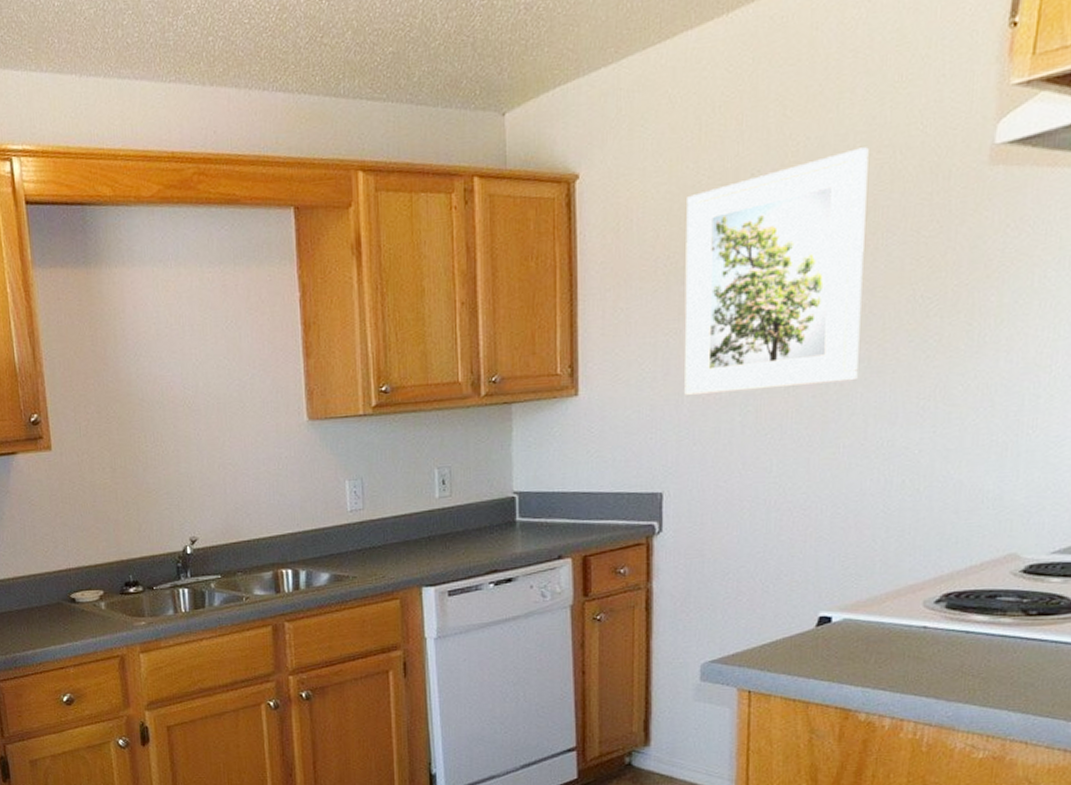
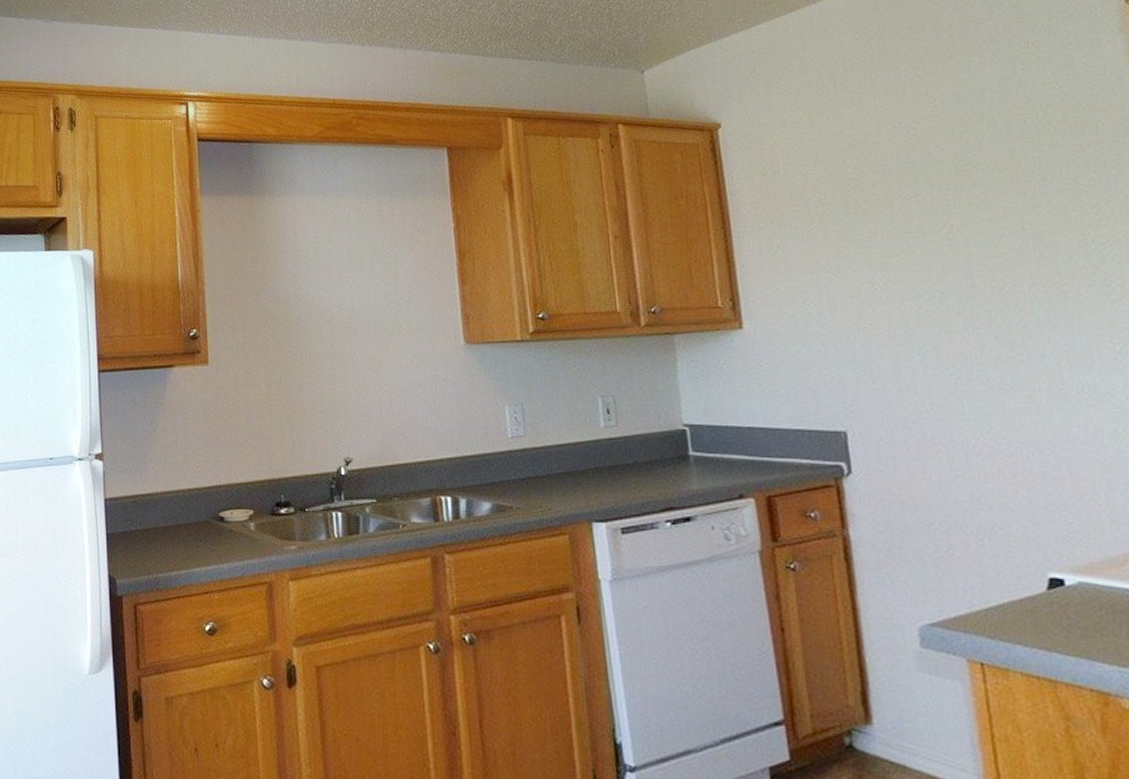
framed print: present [684,147,869,396] -> none [831,104,1041,333]

